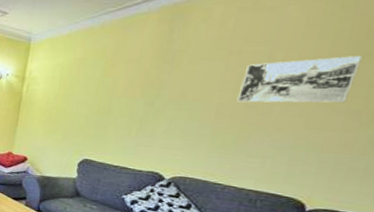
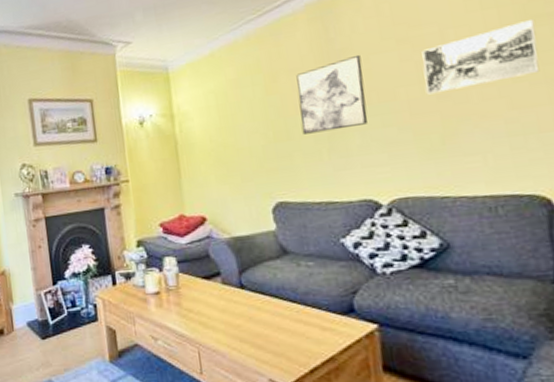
wall art: none [121,57,193,115] -> present [296,54,368,135]

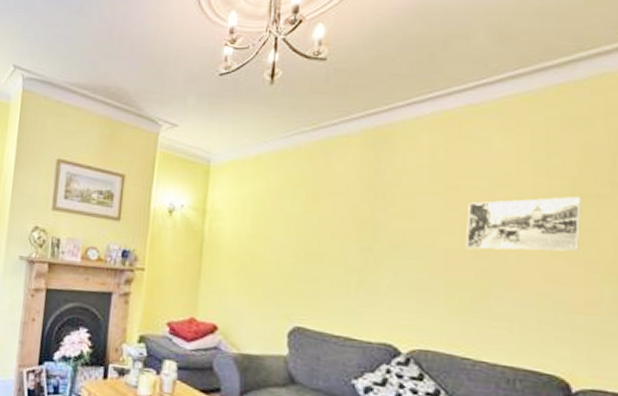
wall art: present [296,54,368,135] -> none [334,192,407,265]

